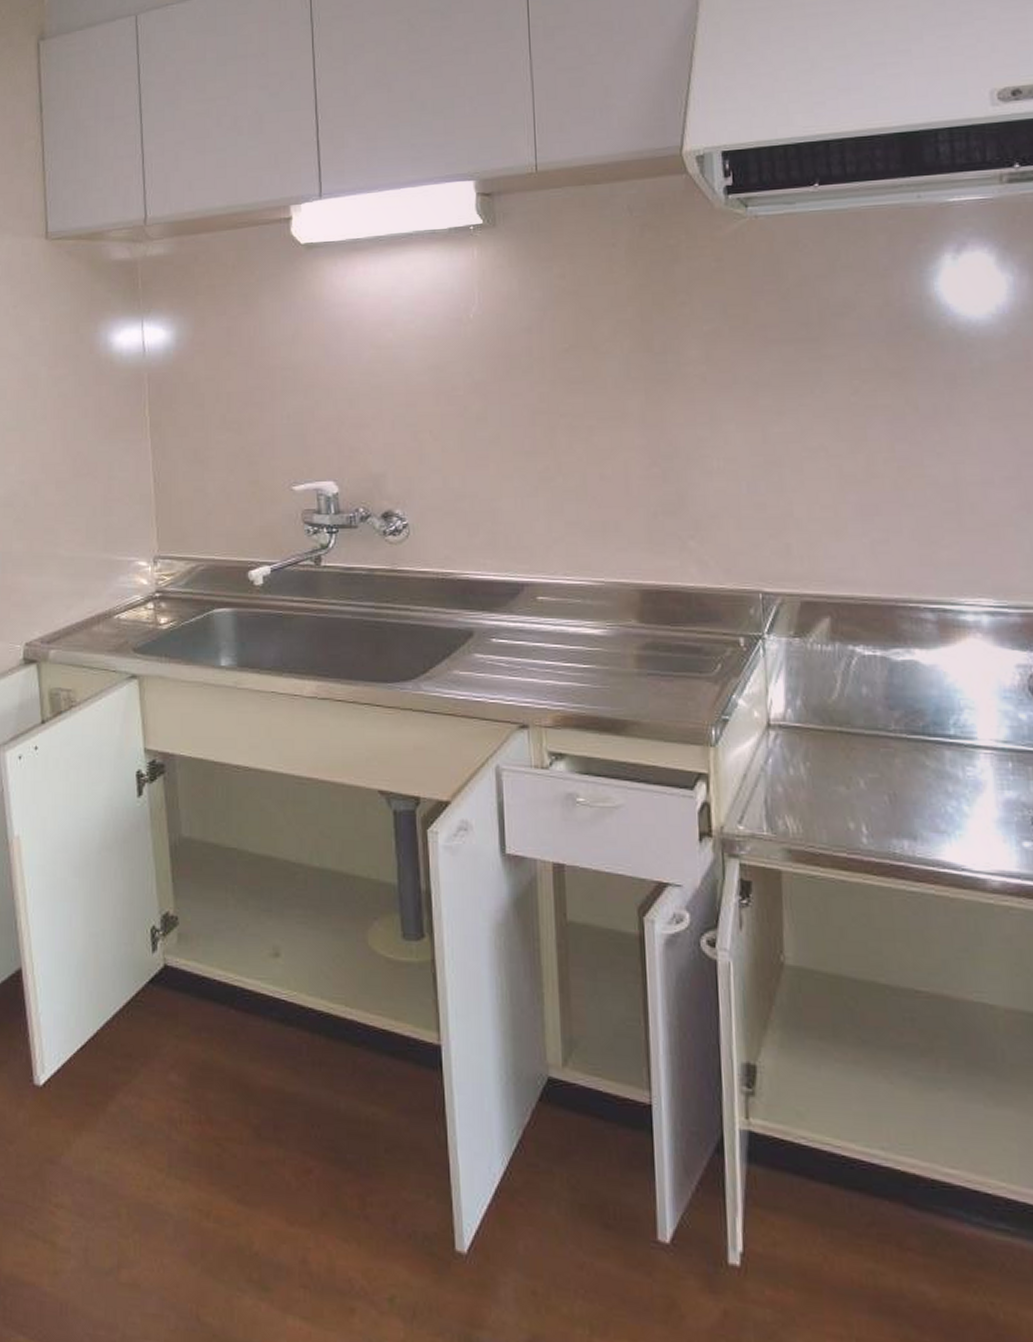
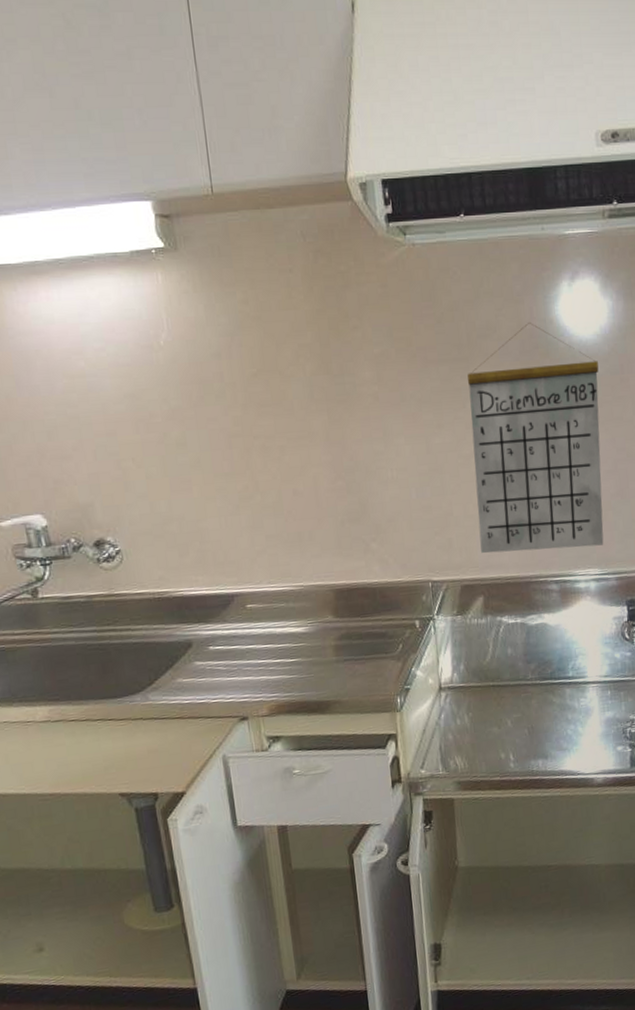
calendar: none [817,300,1002,570] -> present [467,323,604,554]

